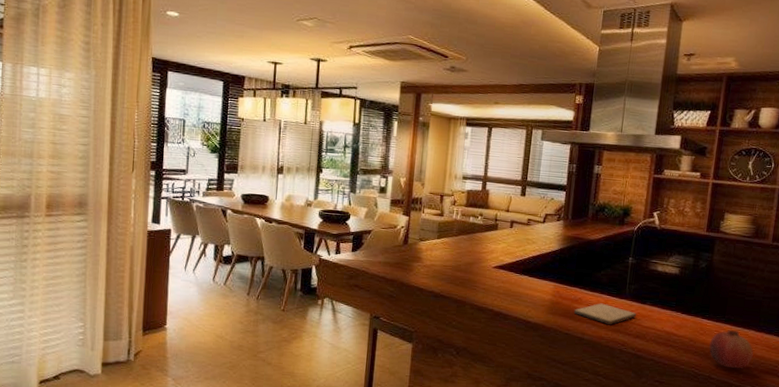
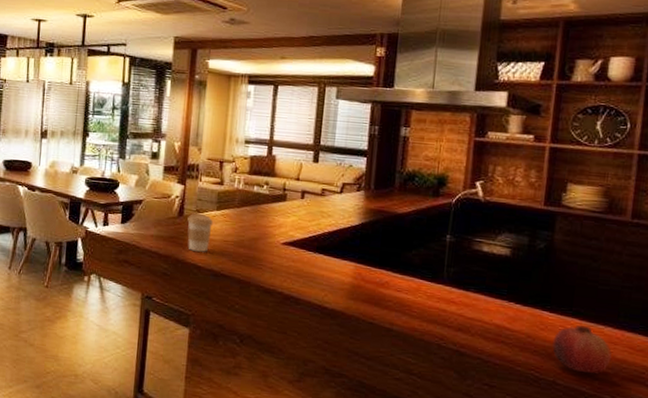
coffee cup: none [411,241,434,276] -> present [187,213,213,252]
cutting board: present [573,303,637,325] -> none [379,288,458,315]

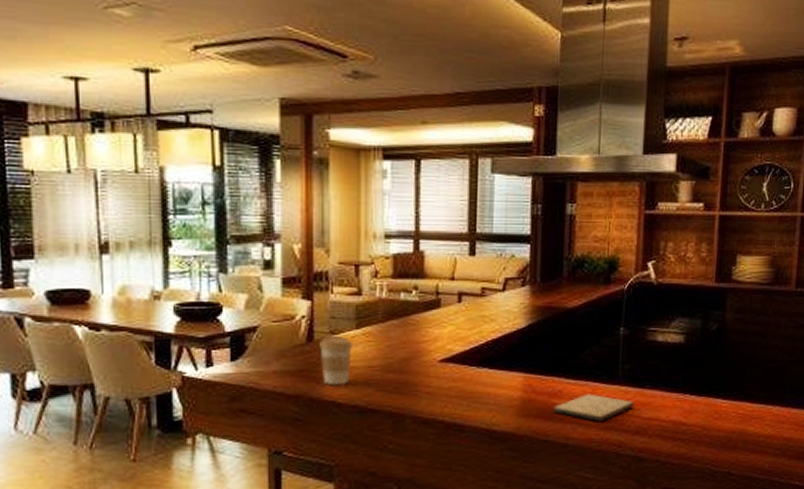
cutting board: none [379,288,458,315] -> present [552,393,635,422]
fruit: present [552,325,612,375] -> none [726,409,780,458]

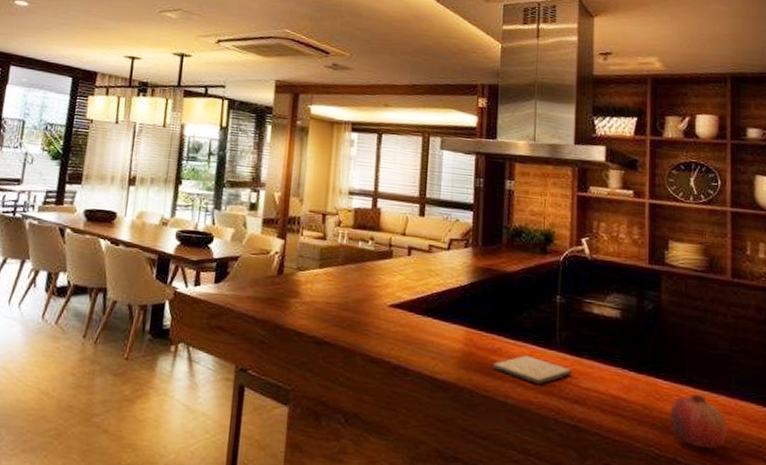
coffee cup: present [319,335,352,385] -> none [287,271,315,316]
fruit: none [726,409,780,458] -> present [670,394,728,450]

